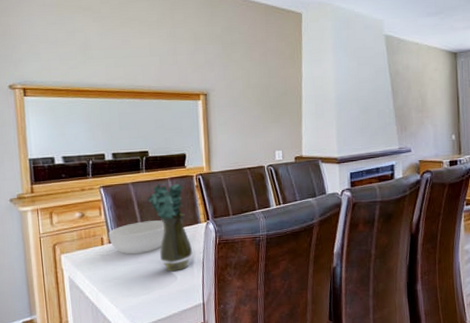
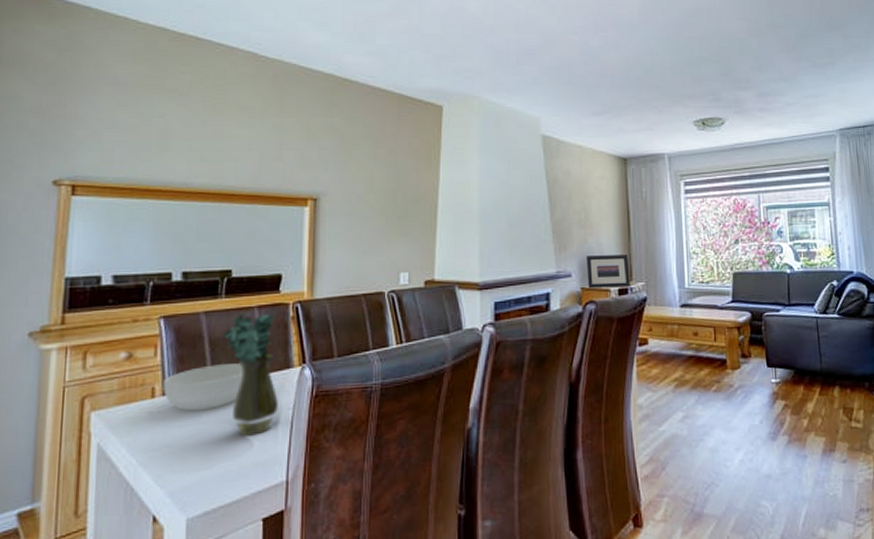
picture frame: none [422,133,459,161] -> present [585,255,630,289]

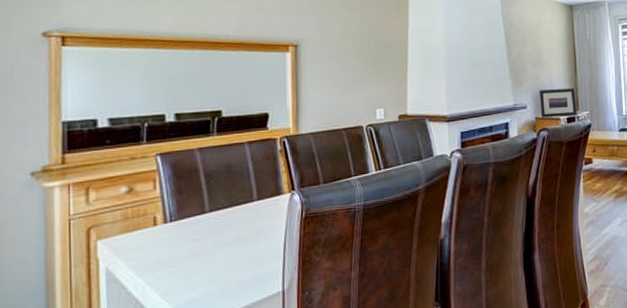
bowl: present [163,363,244,411] -> none [164,192,238,236]
vase: present [223,310,279,436] -> none [217,145,273,255]

